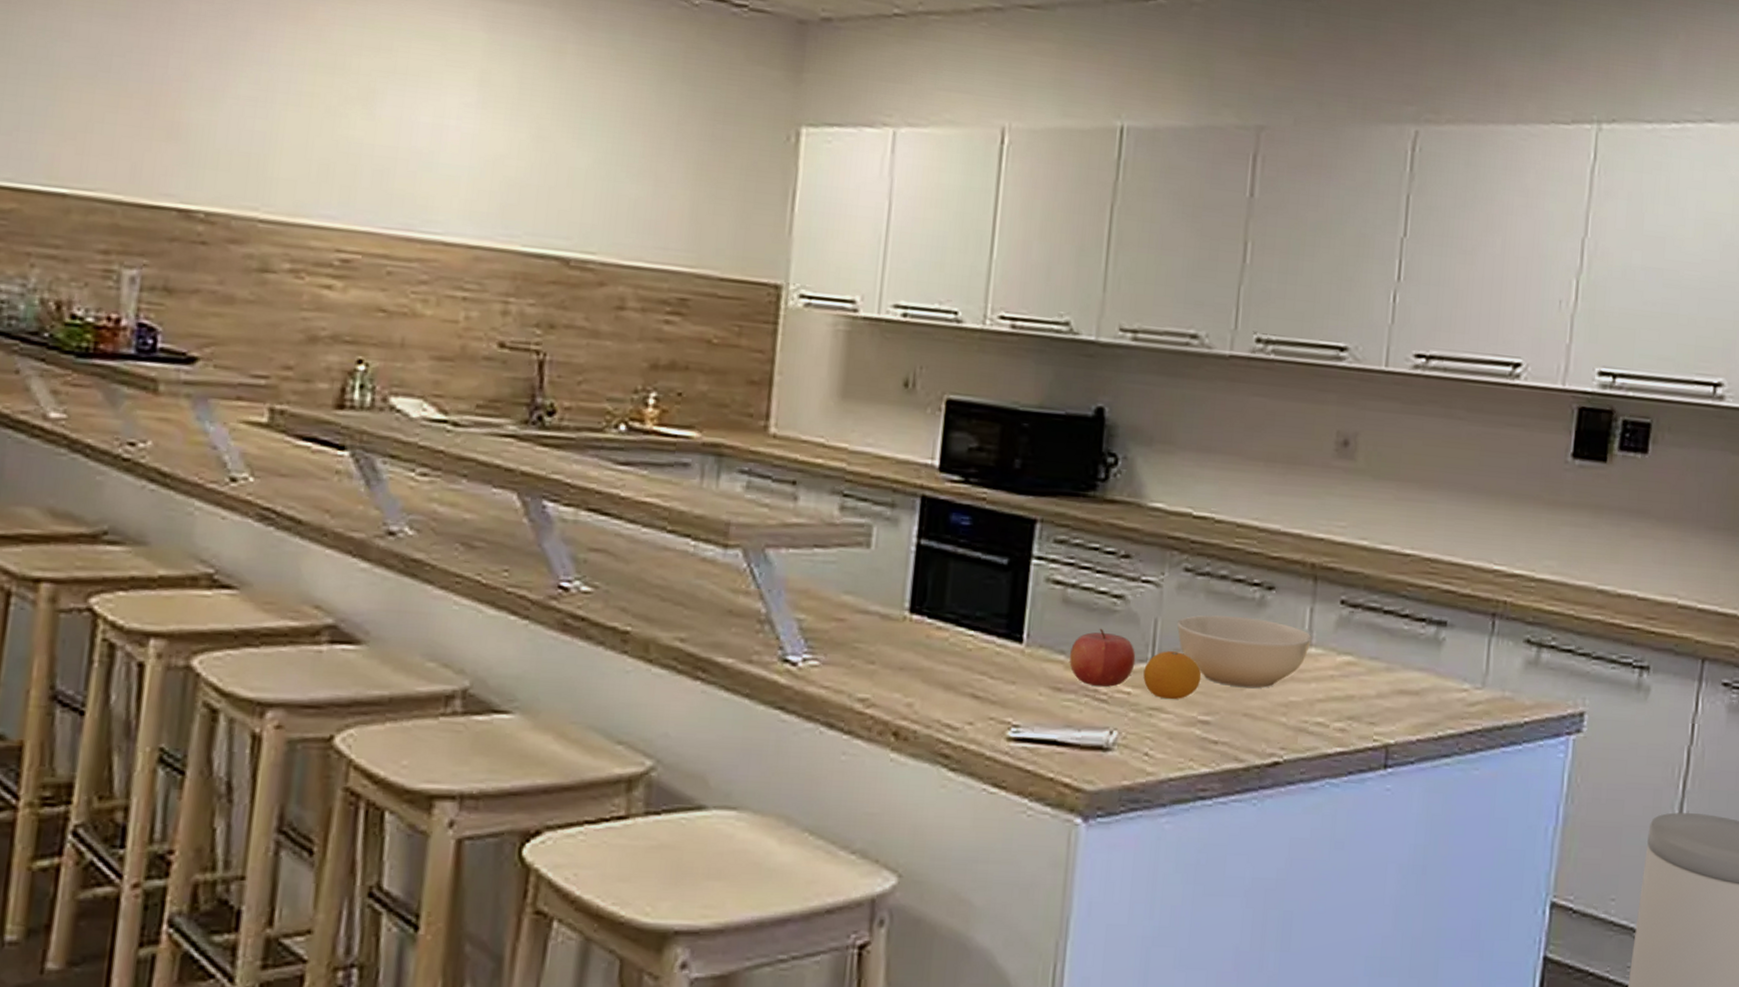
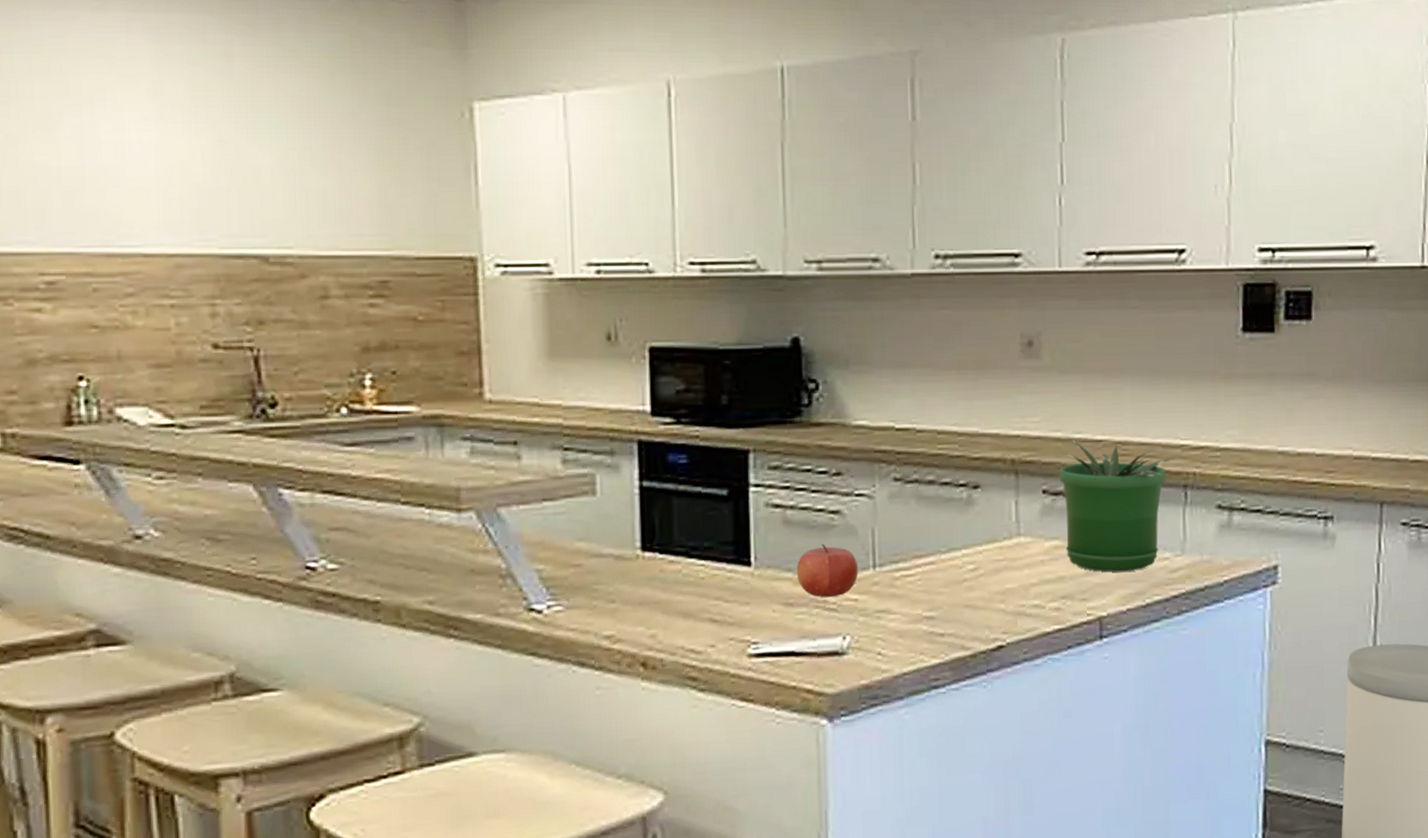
fruit: present [1143,651,1202,699] -> none [867,556,922,601]
bowl: present [1177,614,1313,688] -> none [892,516,1021,582]
planter: none [1358,548,1492,699] -> present [1059,438,1181,572]

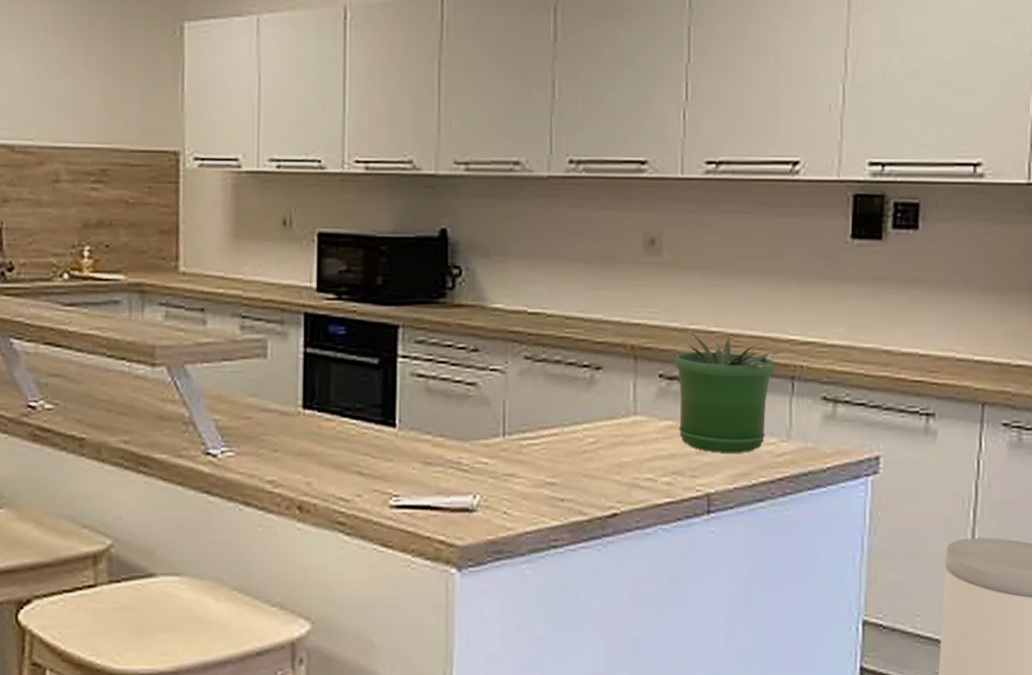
fruit: present [796,543,859,597] -> none [435,411,490,459]

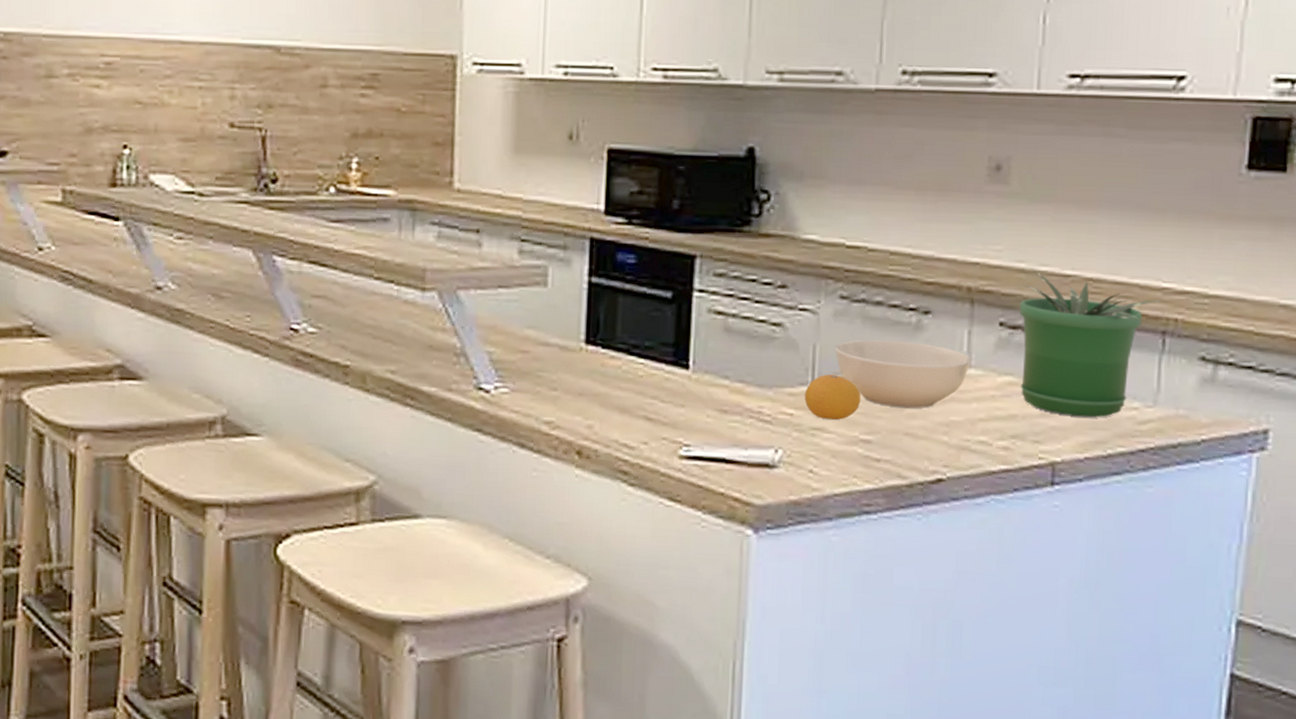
fruit: none [497,426,546,466] -> present [804,374,861,420]
bowl: none [521,394,638,453] -> present [835,339,972,409]

